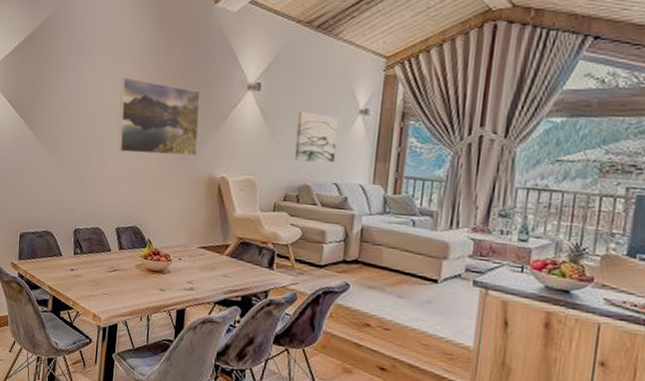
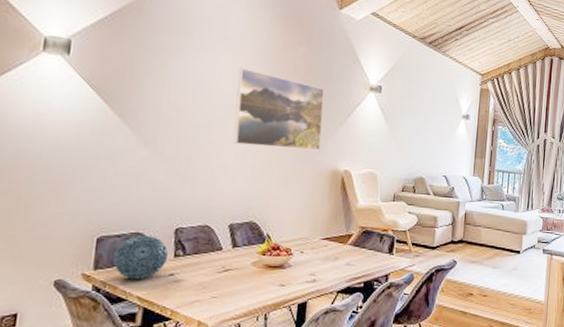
decorative ball: none [31,233,69,272] -> present [113,234,168,280]
wall art: present [294,111,338,163] -> none [411,113,446,159]

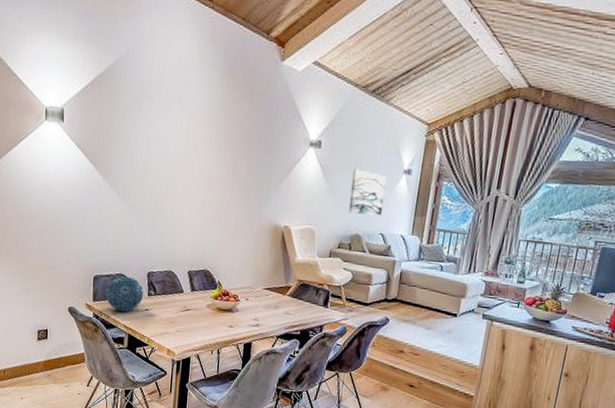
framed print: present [233,68,325,150] -> none [189,127,267,206]
wall art: none [411,113,446,159] -> present [348,168,386,216]

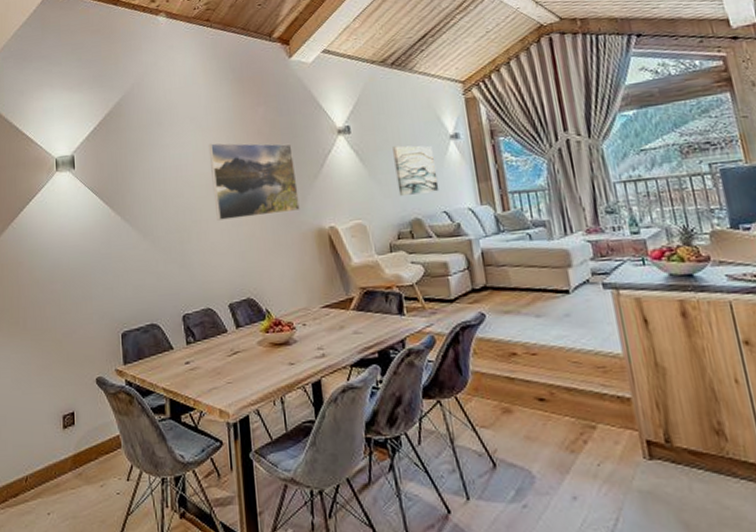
decorative ball: present [106,276,143,312] -> none [137,325,181,371]
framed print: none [189,127,267,206] -> present [208,143,300,221]

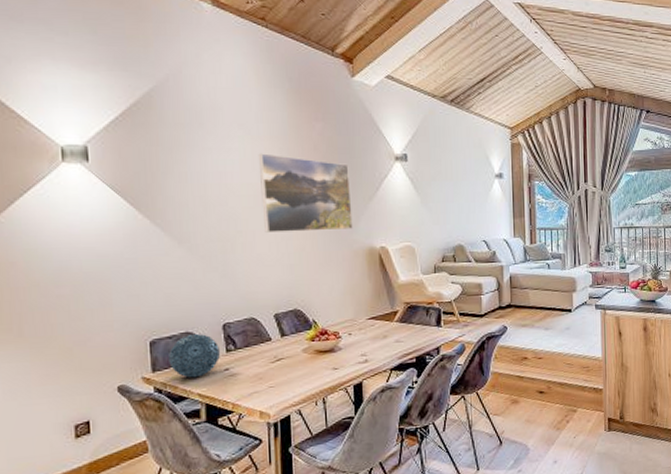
decorative ball: none [137,325,181,371] -> present [168,333,220,378]
wall art: present [392,145,439,196] -> none [445,178,482,224]

